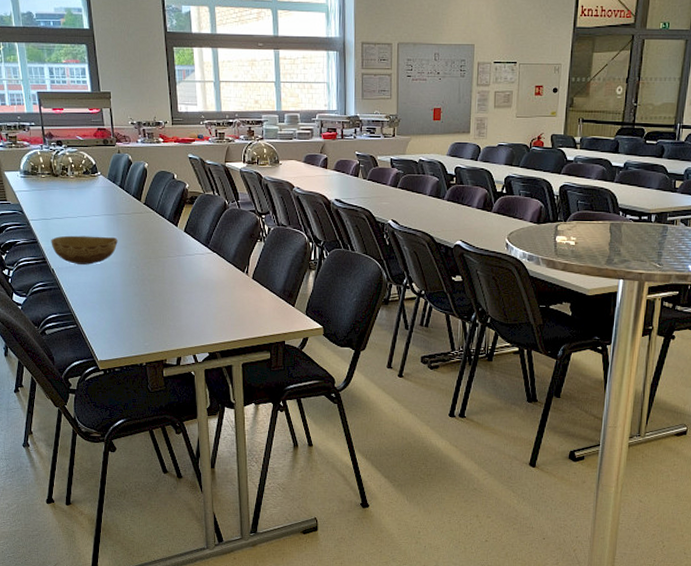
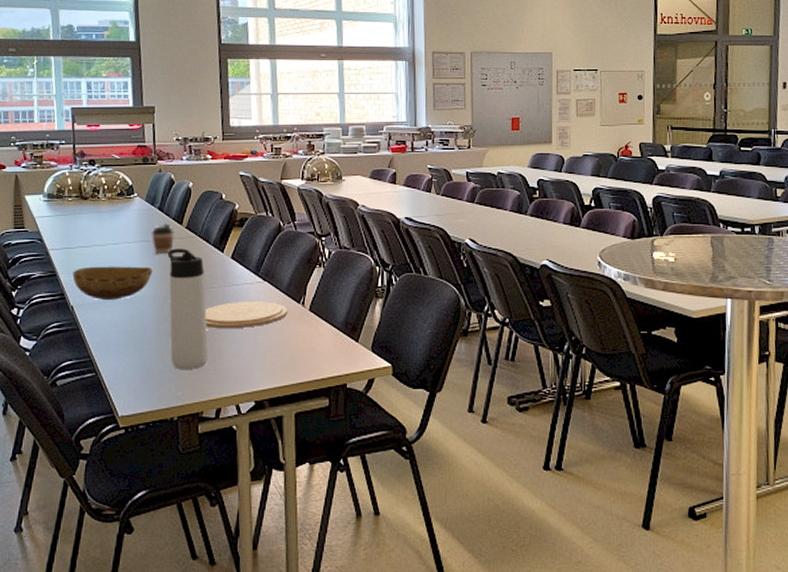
coffee cup: none [114,198,135,226] -> present [151,222,175,254]
thermos bottle: none [130,222,169,325] -> present [168,248,209,369]
plate: none [164,269,234,292] -> present [205,300,288,328]

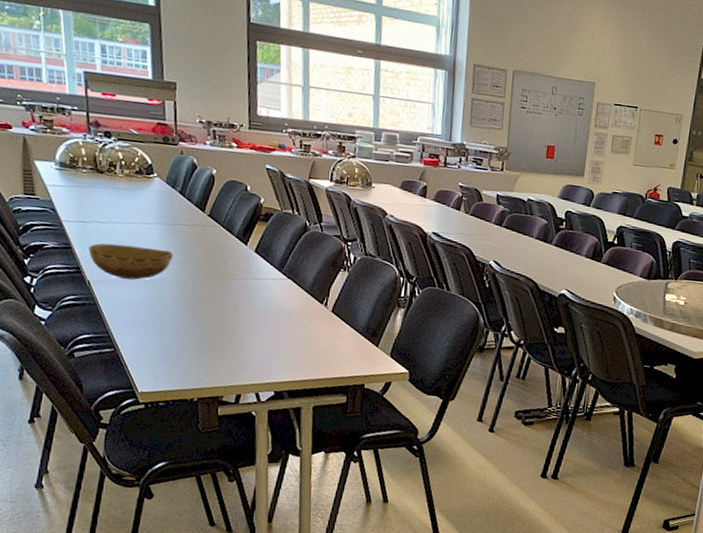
coffee cup: present [151,222,175,254] -> none [171,207,197,240]
thermos bottle: present [168,248,209,369] -> none [189,235,230,355]
plate: present [205,300,288,328] -> none [226,295,311,322]

